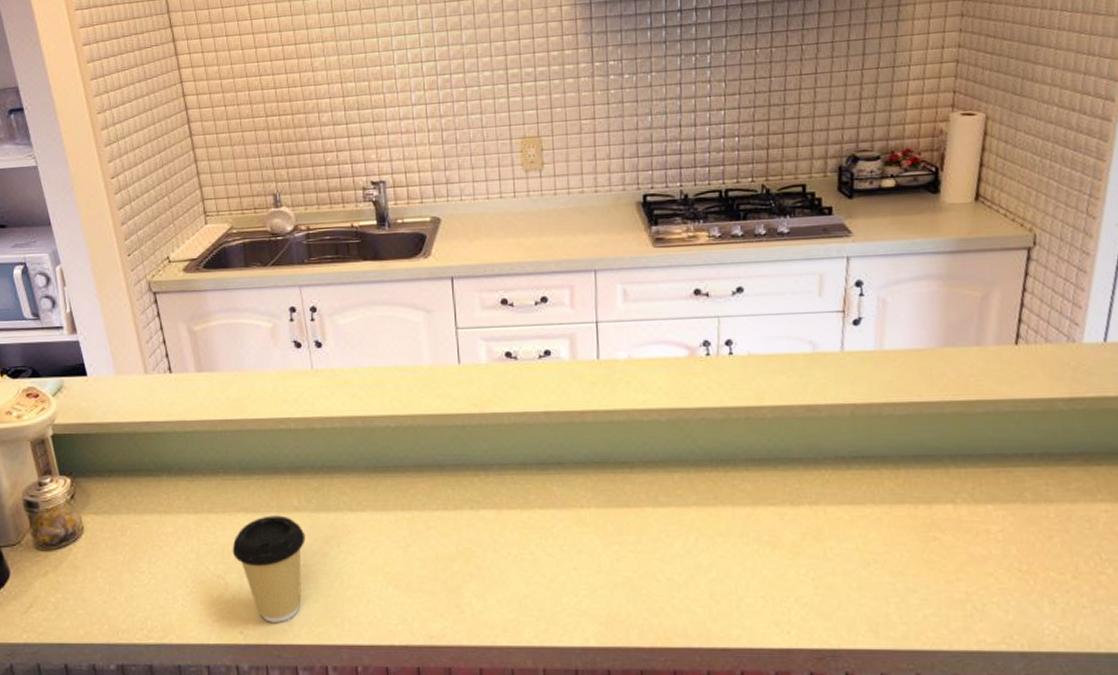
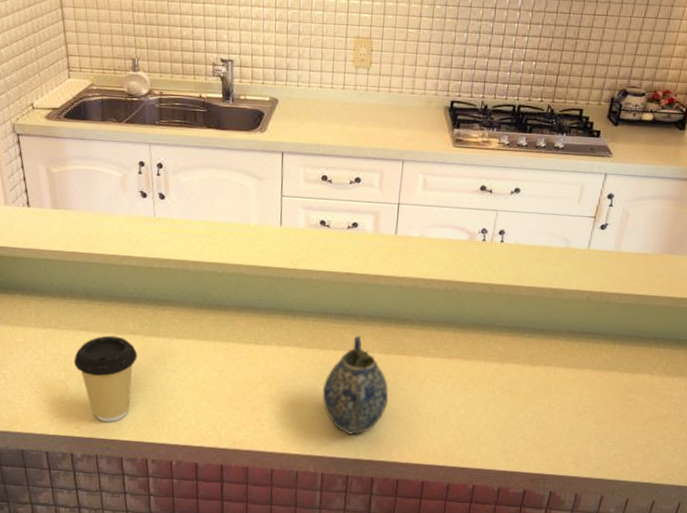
teapot: none [532,488,616,615] -> present [322,335,389,435]

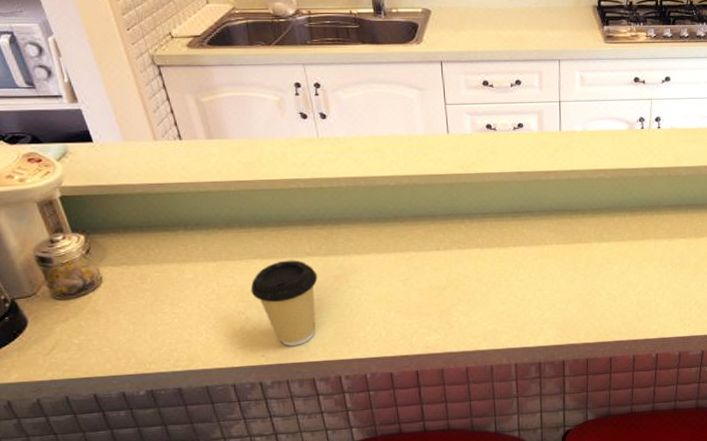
teapot: present [322,335,389,435] -> none [507,230,571,324]

